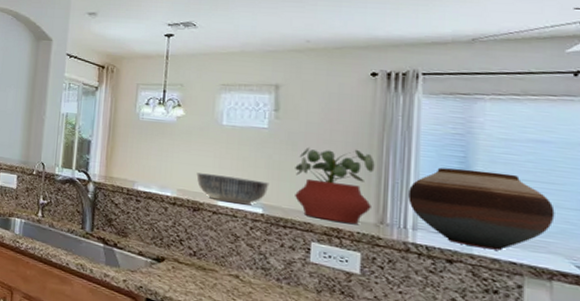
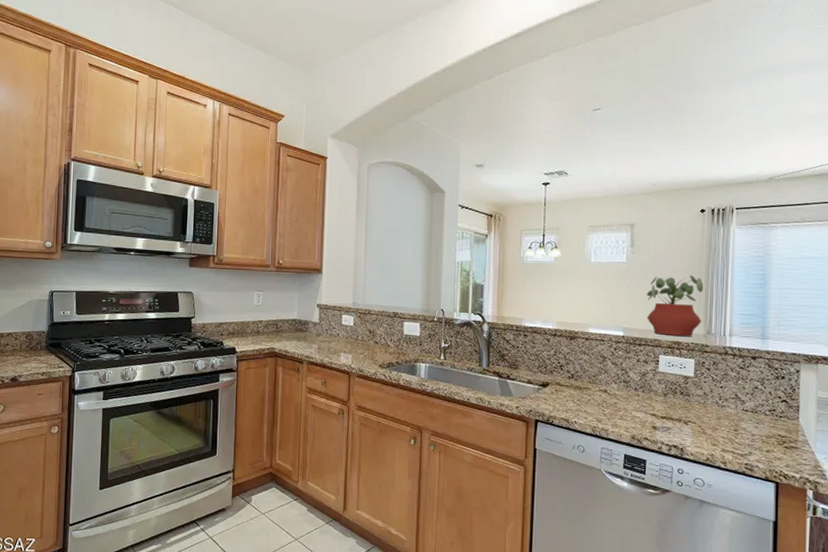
bowl: present [196,173,270,205] -> none [572,306,628,330]
vase: present [408,167,555,251] -> none [726,284,820,345]

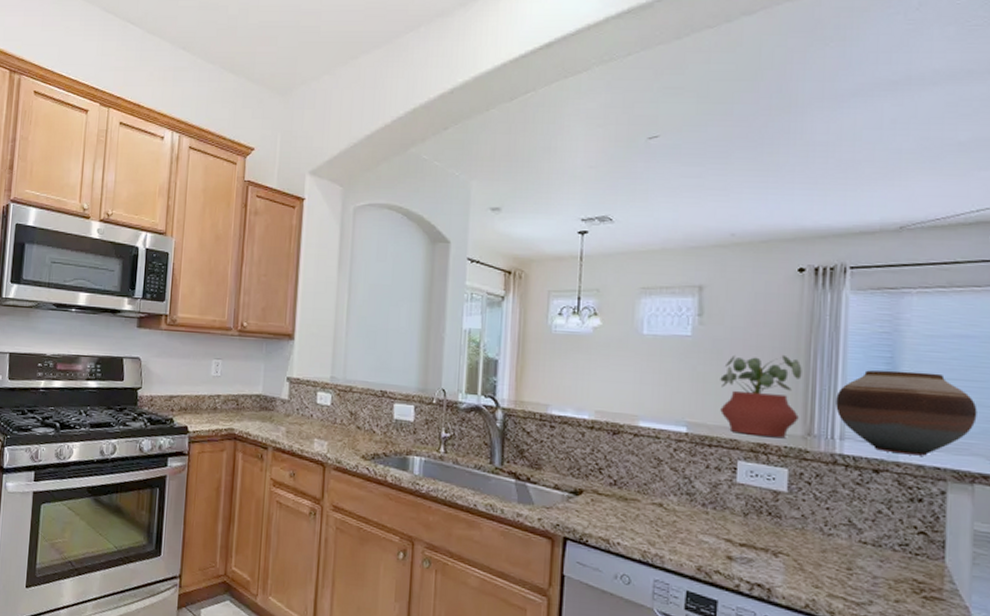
vase: none [726,284,820,345] -> present [836,370,977,456]

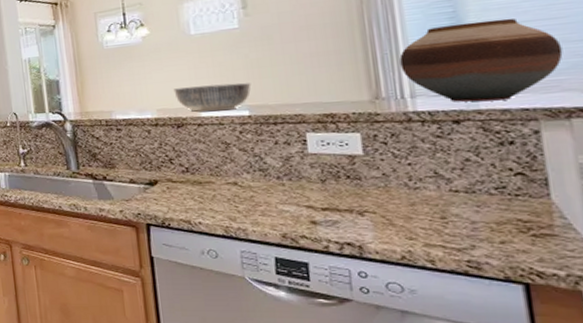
bowl: none [615,391,694,424] -> present [173,82,252,112]
potted plant: present [720,354,802,439] -> none [275,28,363,109]

